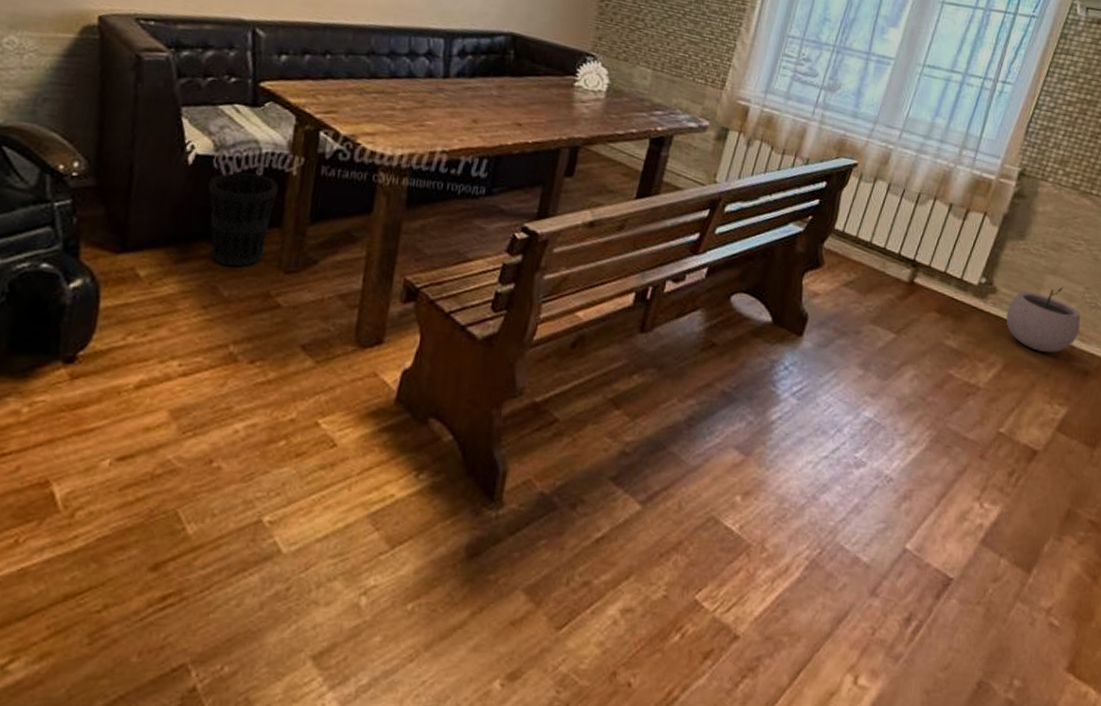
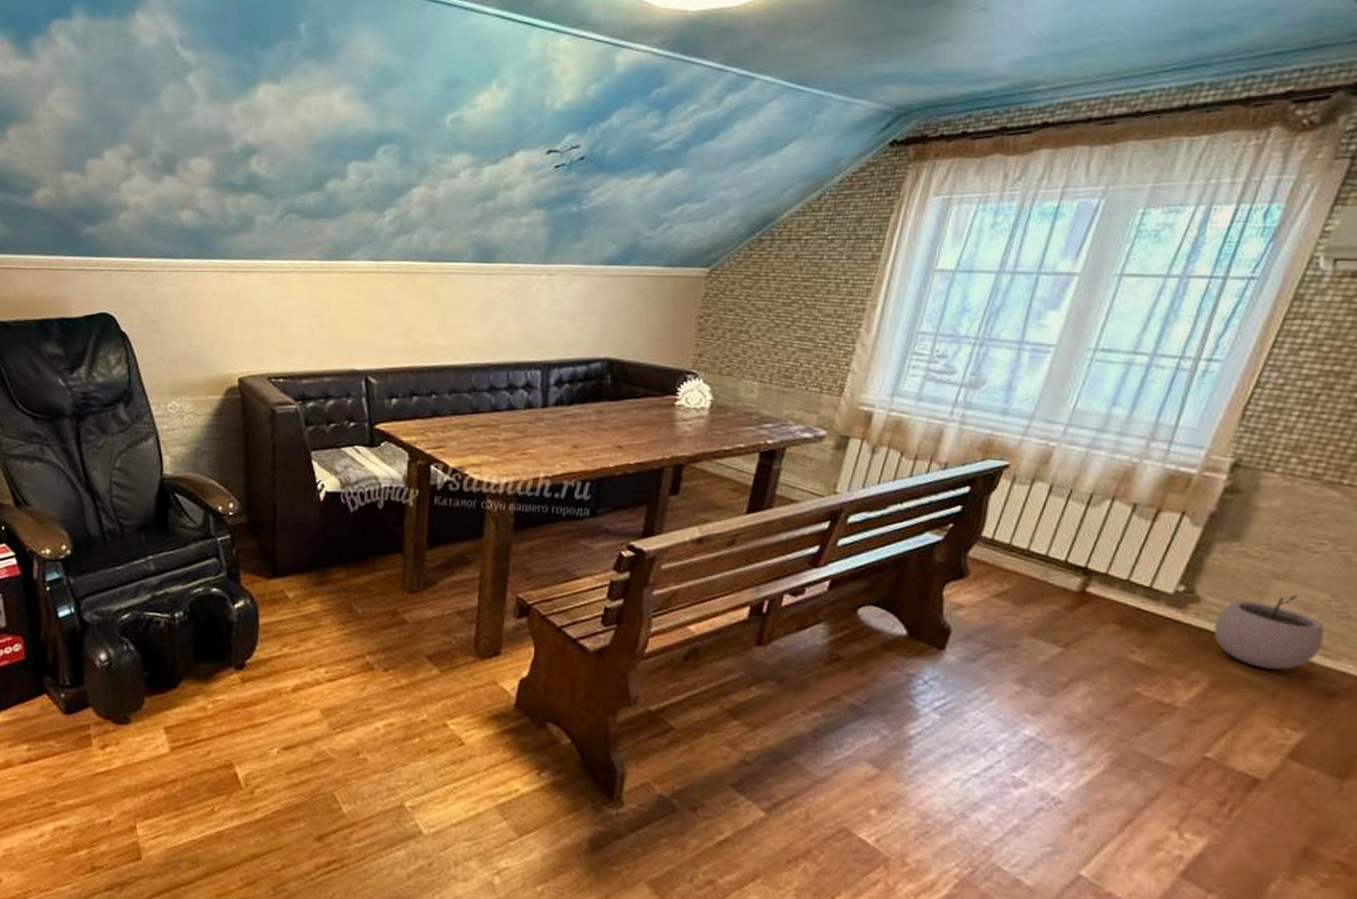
wastebasket: present [208,172,278,268] -> none [338,505,397,589]

